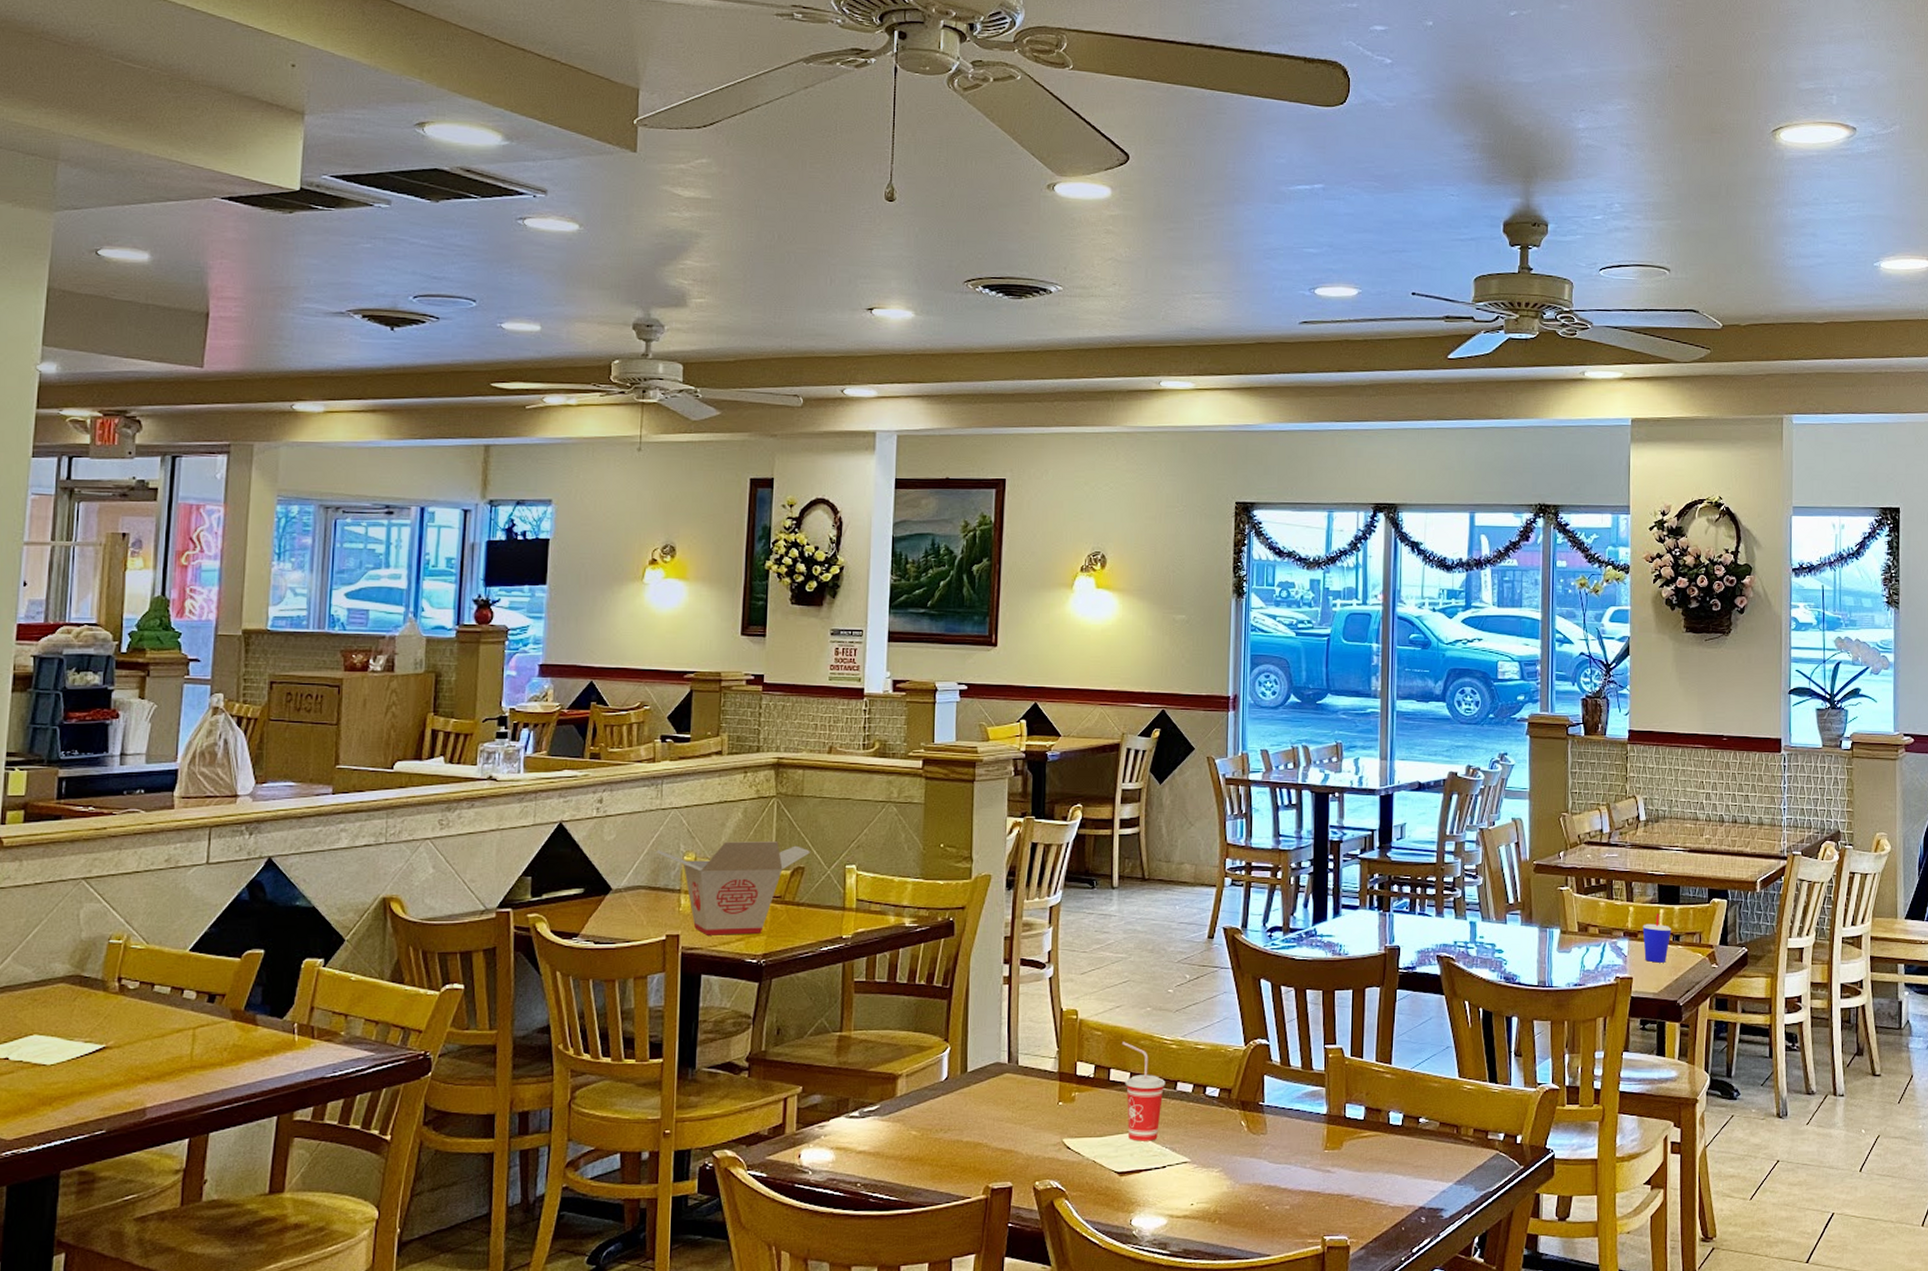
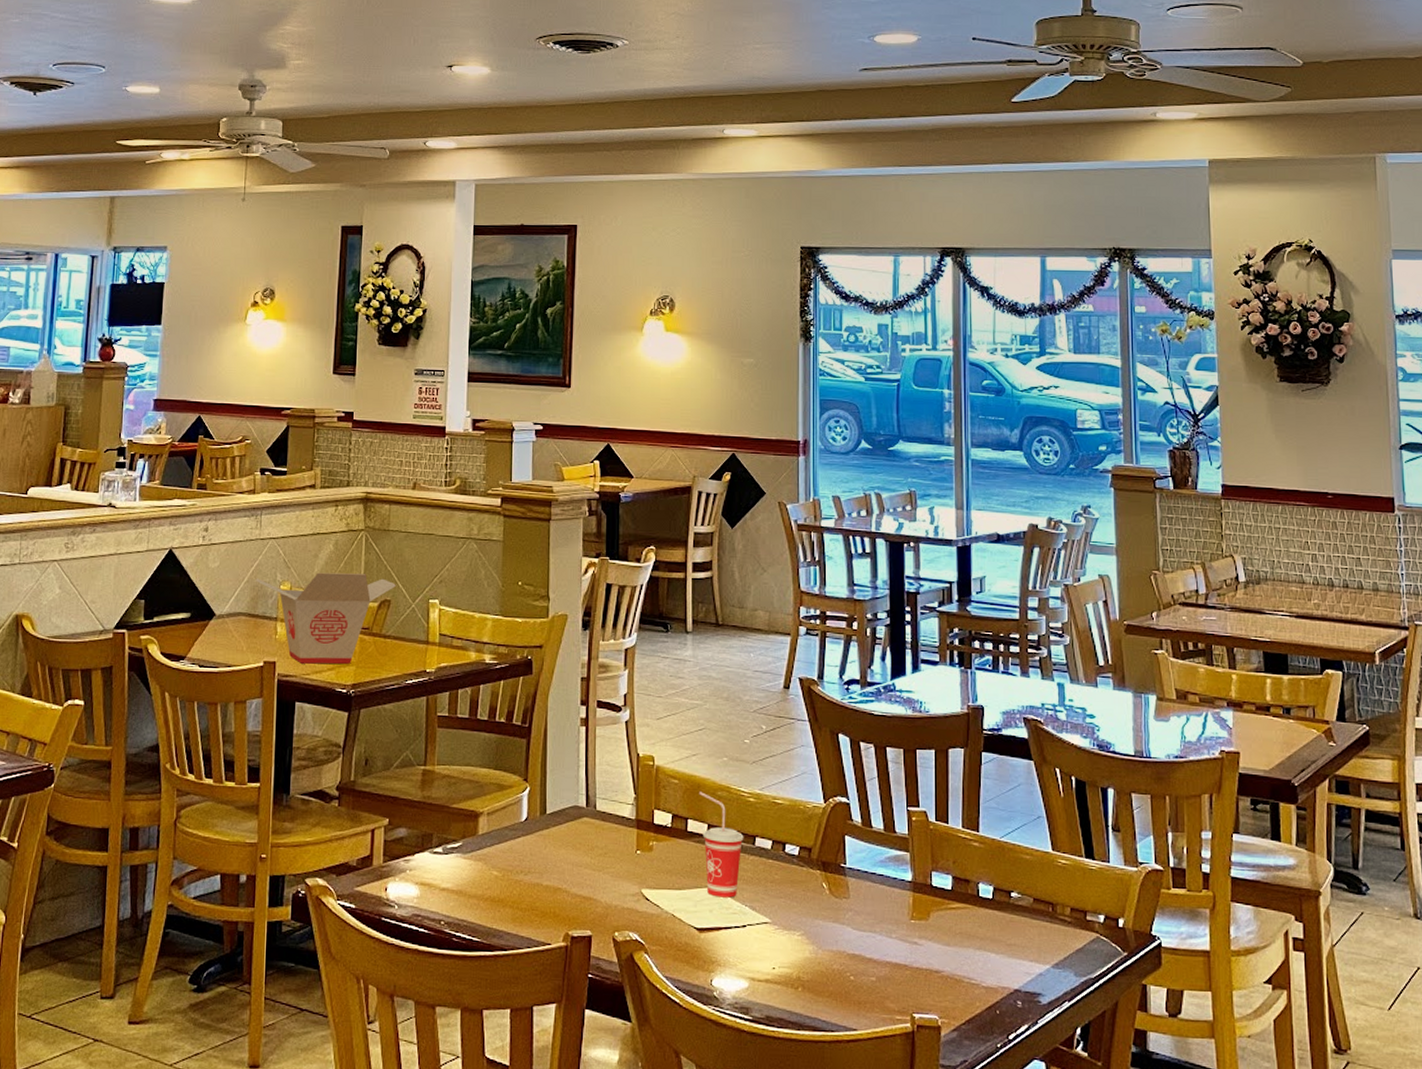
beverage cup: present [1642,914,1672,963] -> none [1248,683,1281,738]

